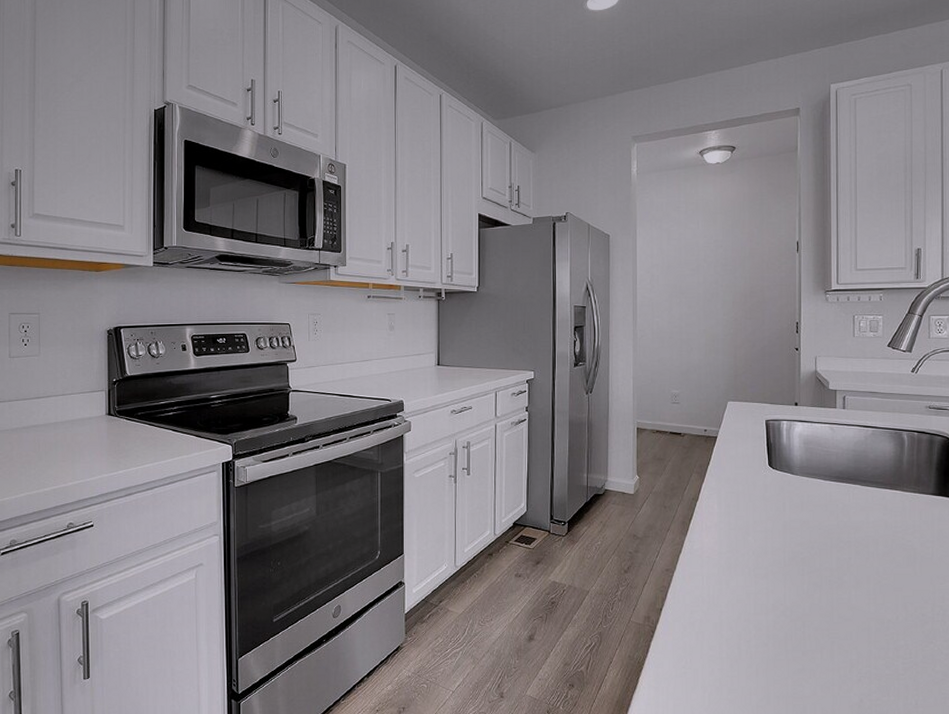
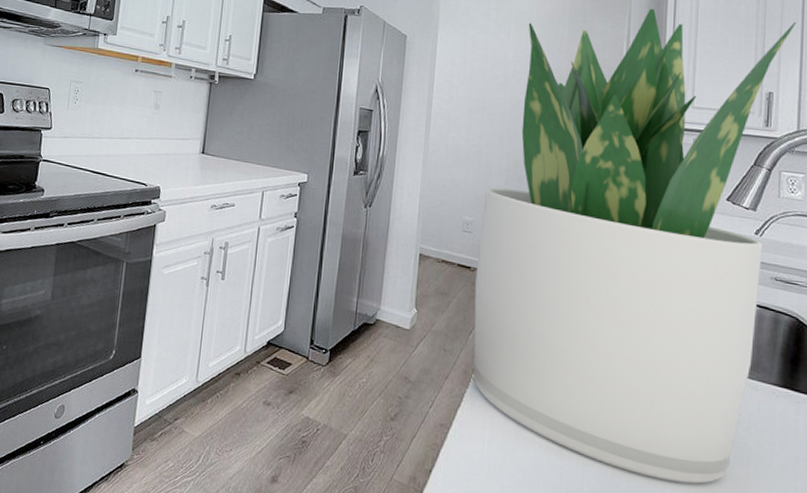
planter: none [686,185,938,585] -> present [472,8,797,485]

